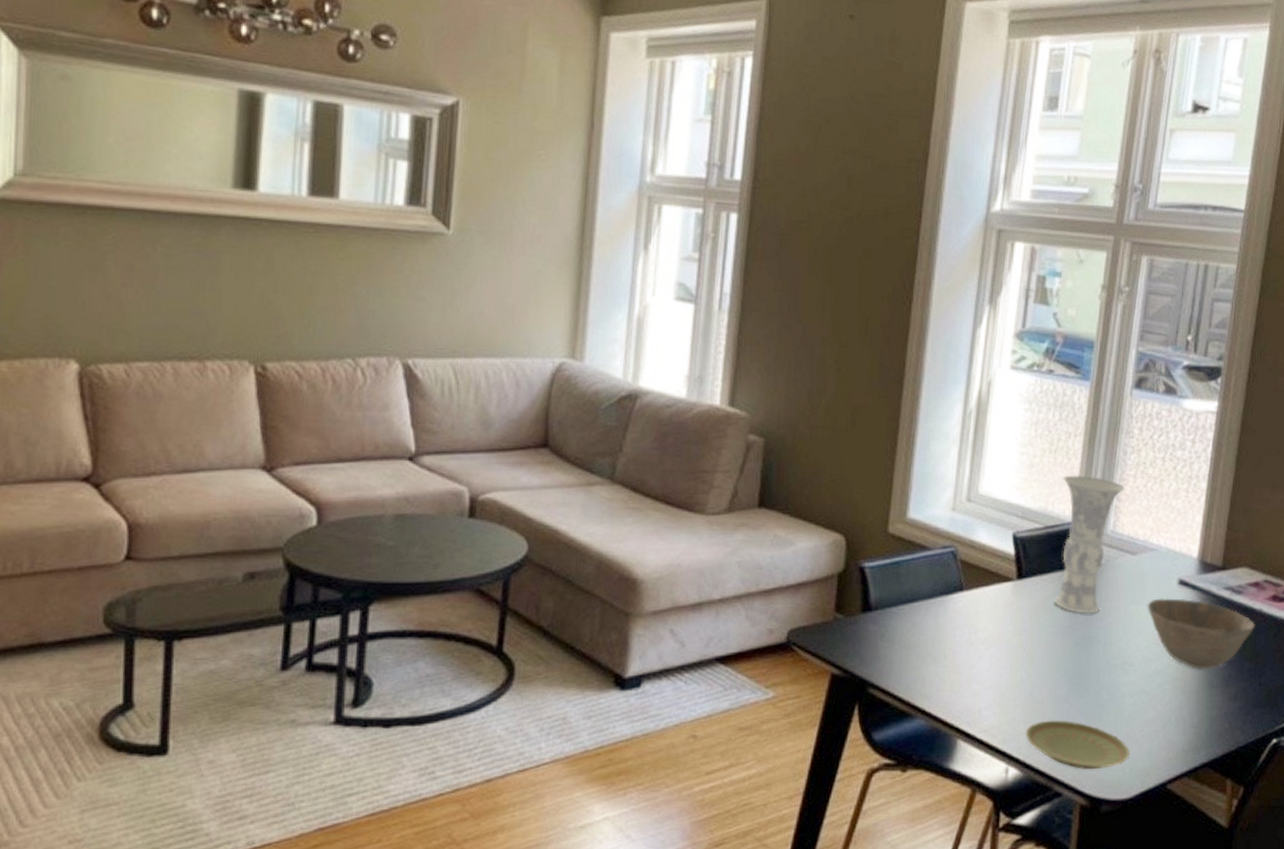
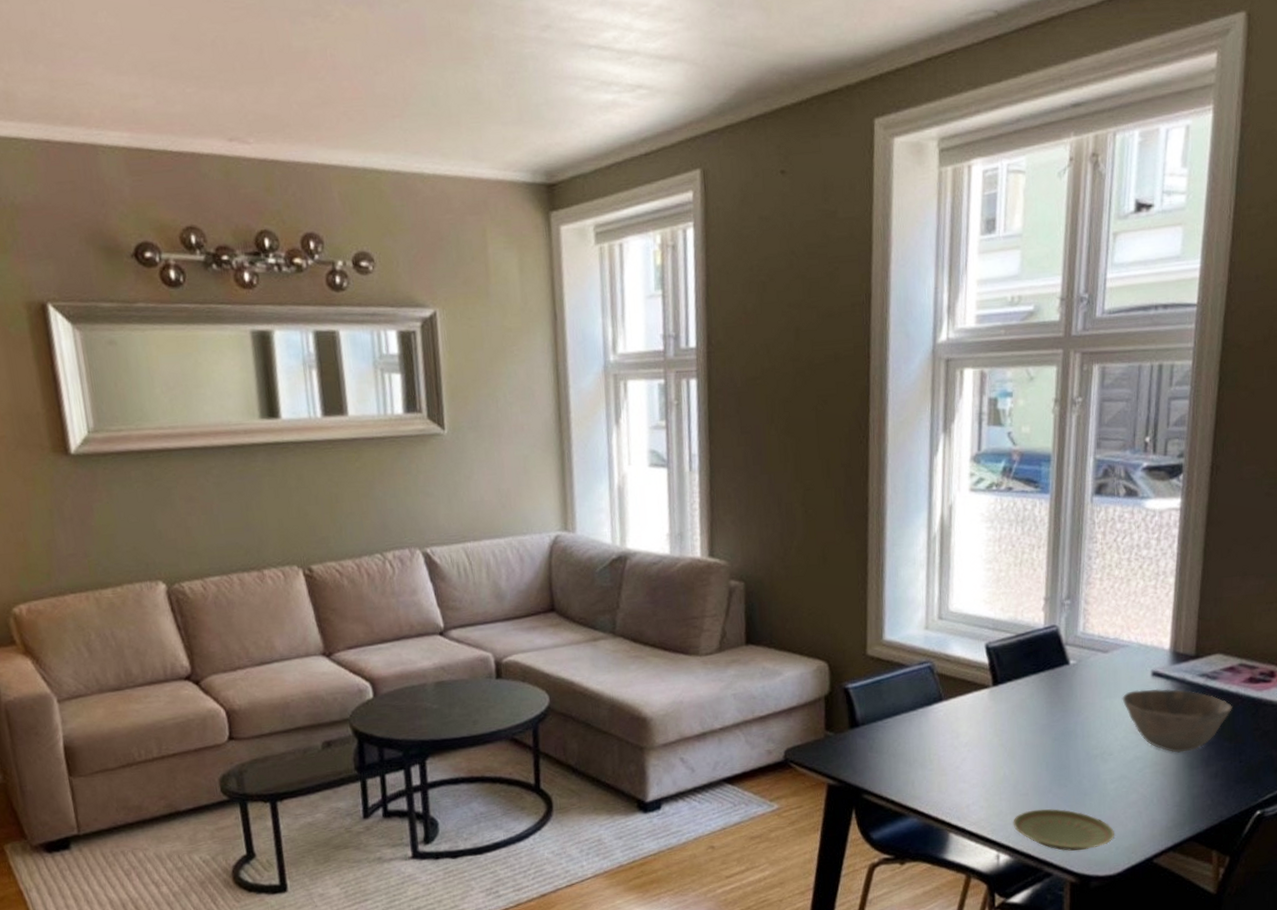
vase: present [1053,475,1125,614] -> none [1030,583,1092,711]

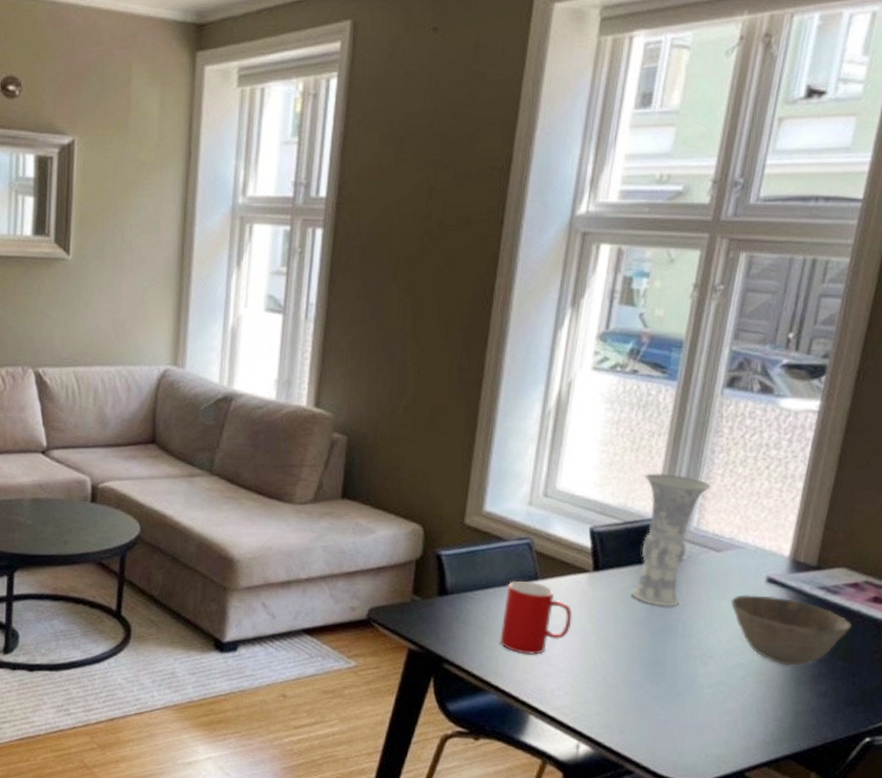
cup: none [913,703,979,775] -> present [500,580,572,655]
plate: present [1013,808,1114,851] -> none [597,703,706,753]
vase: none [1030,583,1092,711] -> present [631,473,711,607]

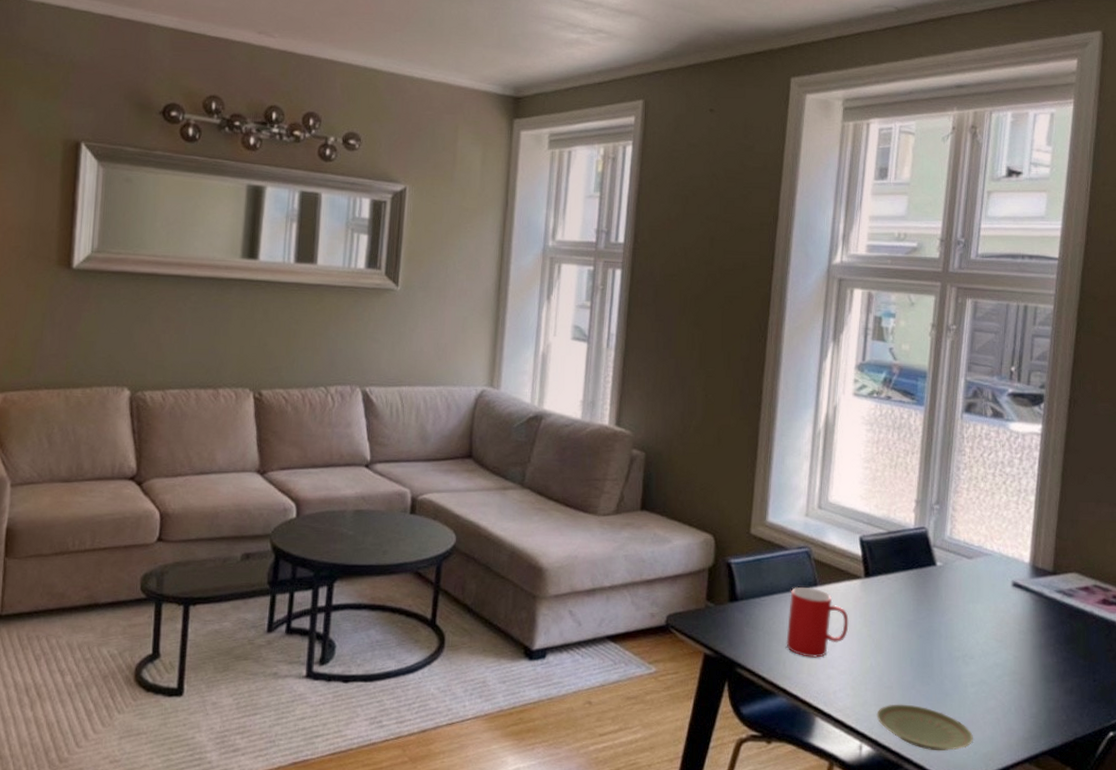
plate: none [597,703,706,753] -> present [876,704,973,751]
vase: present [631,473,711,607] -> none [898,487,959,610]
bowl: present [730,595,852,666] -> none [984,598,1087,664]

